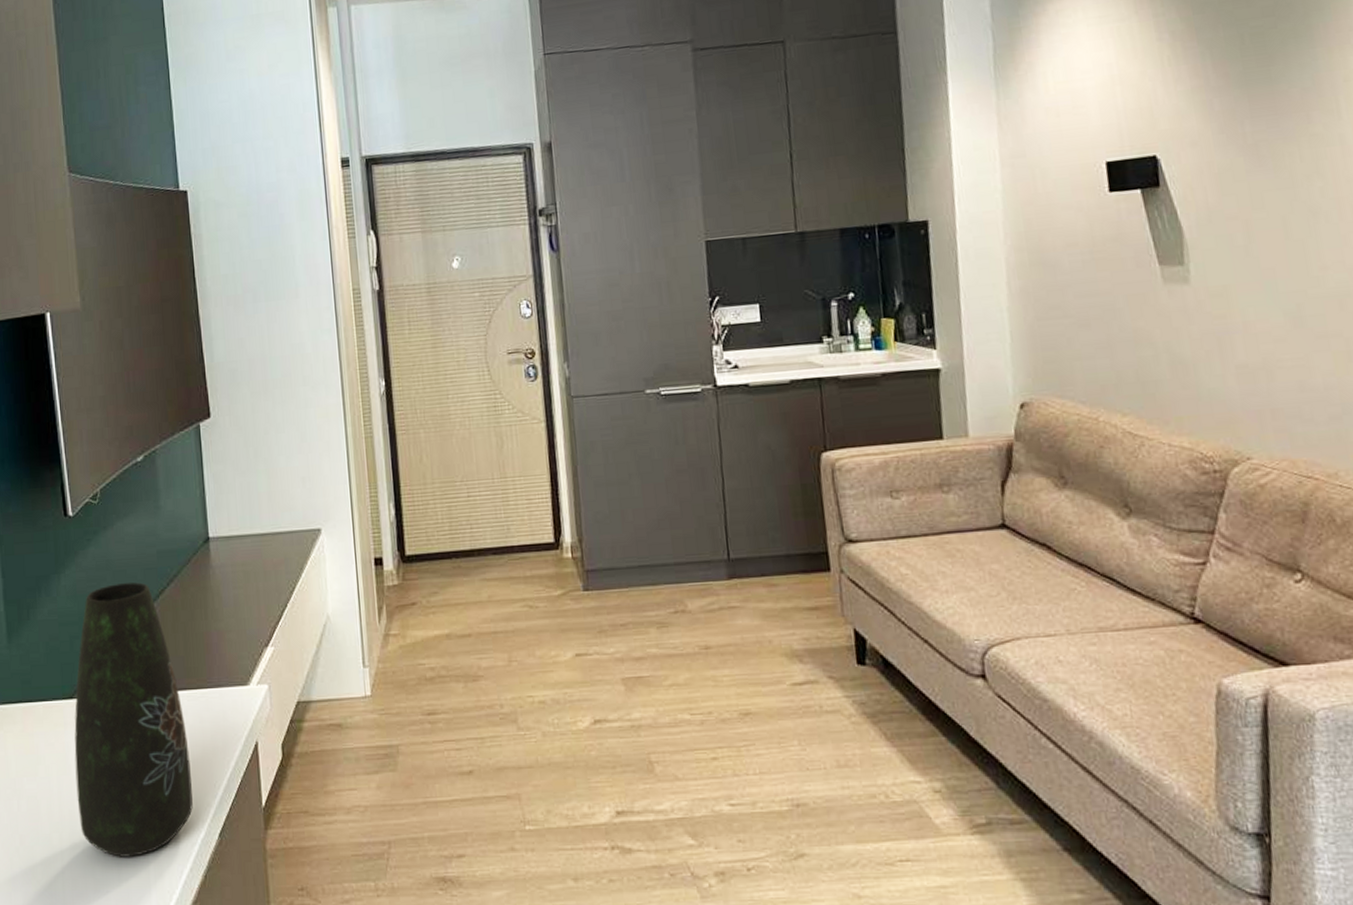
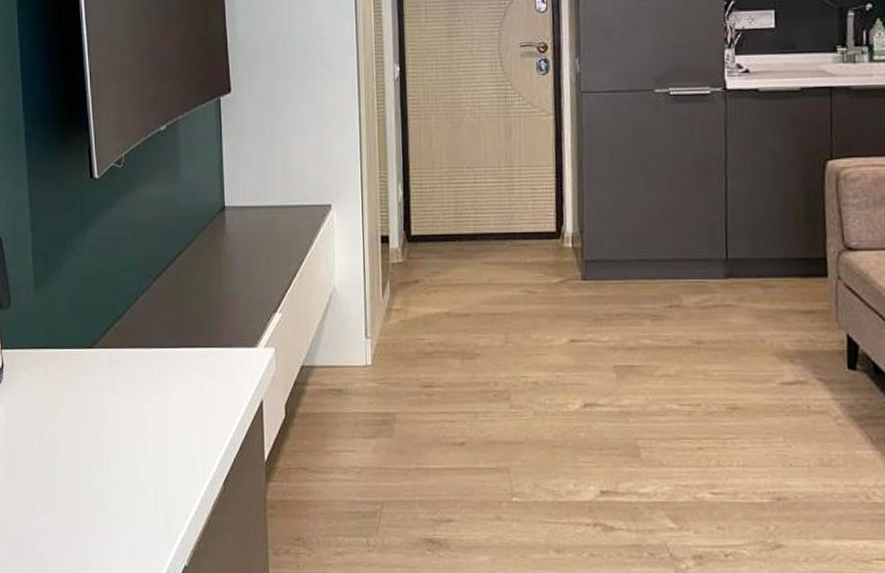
vase: present [74,582,193,857] -> none [93,244,200,497]

